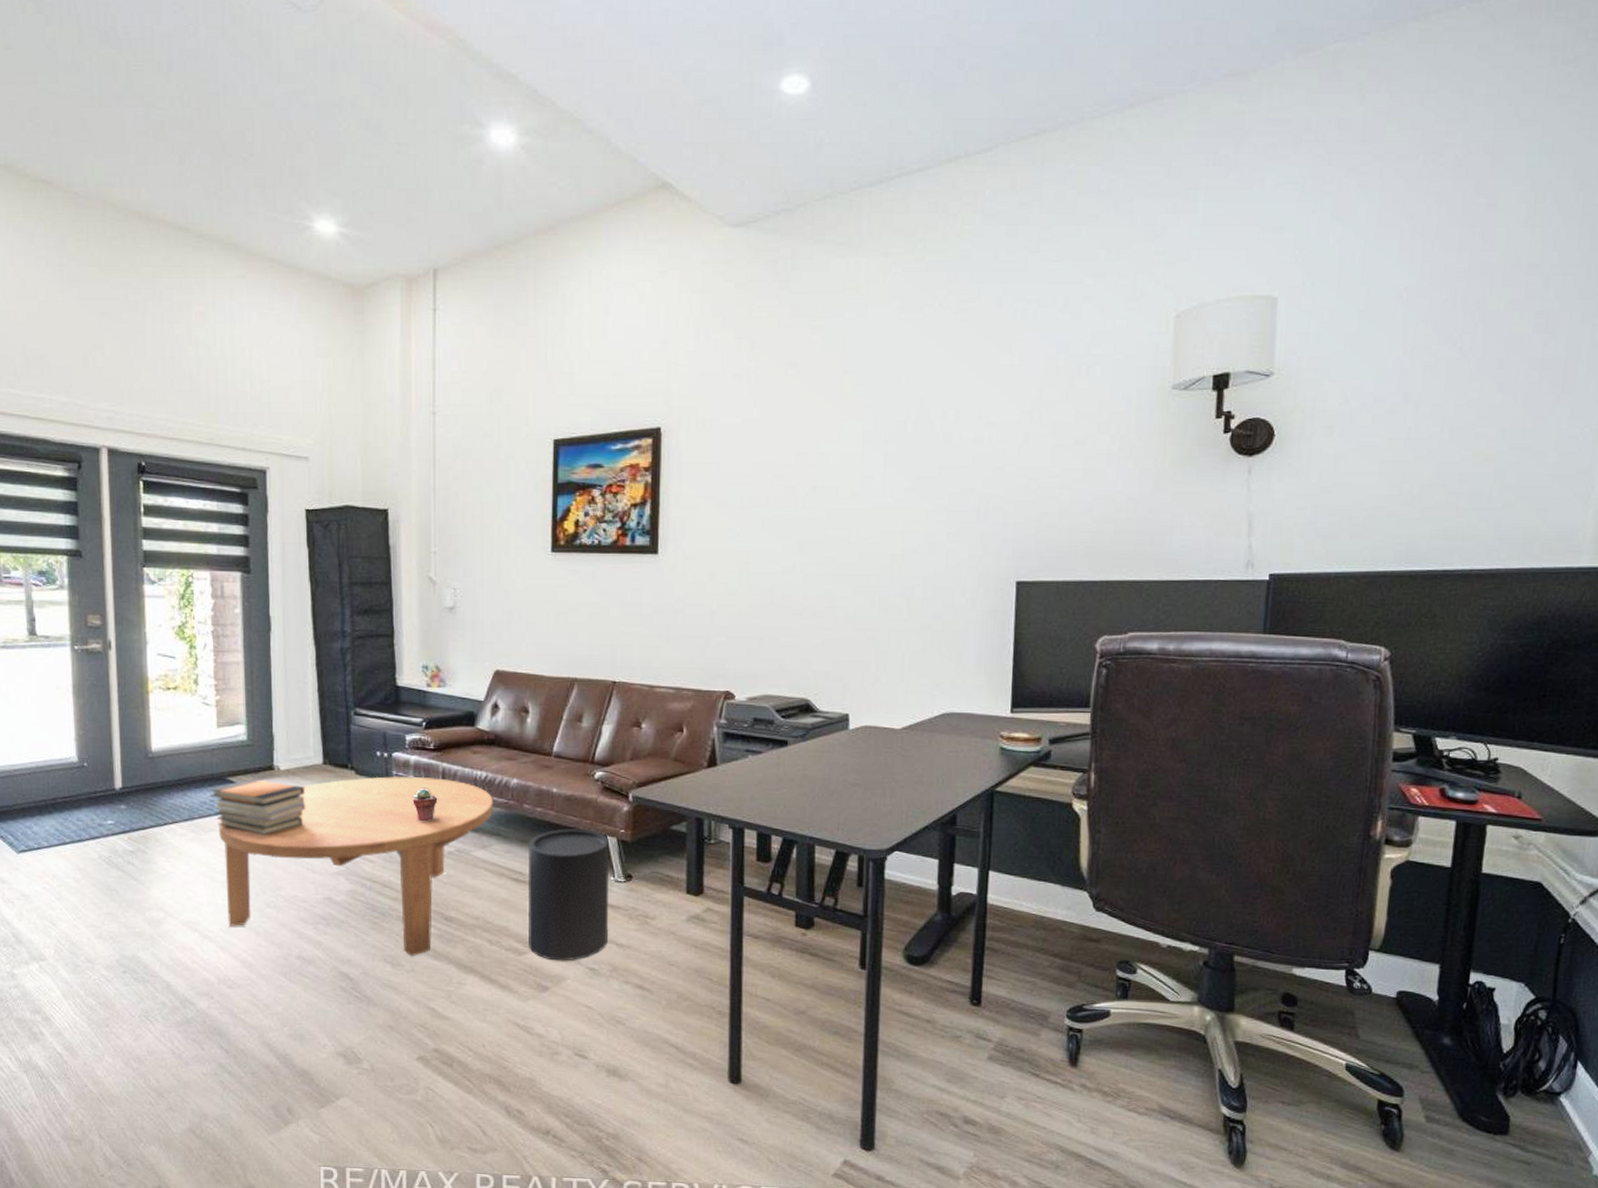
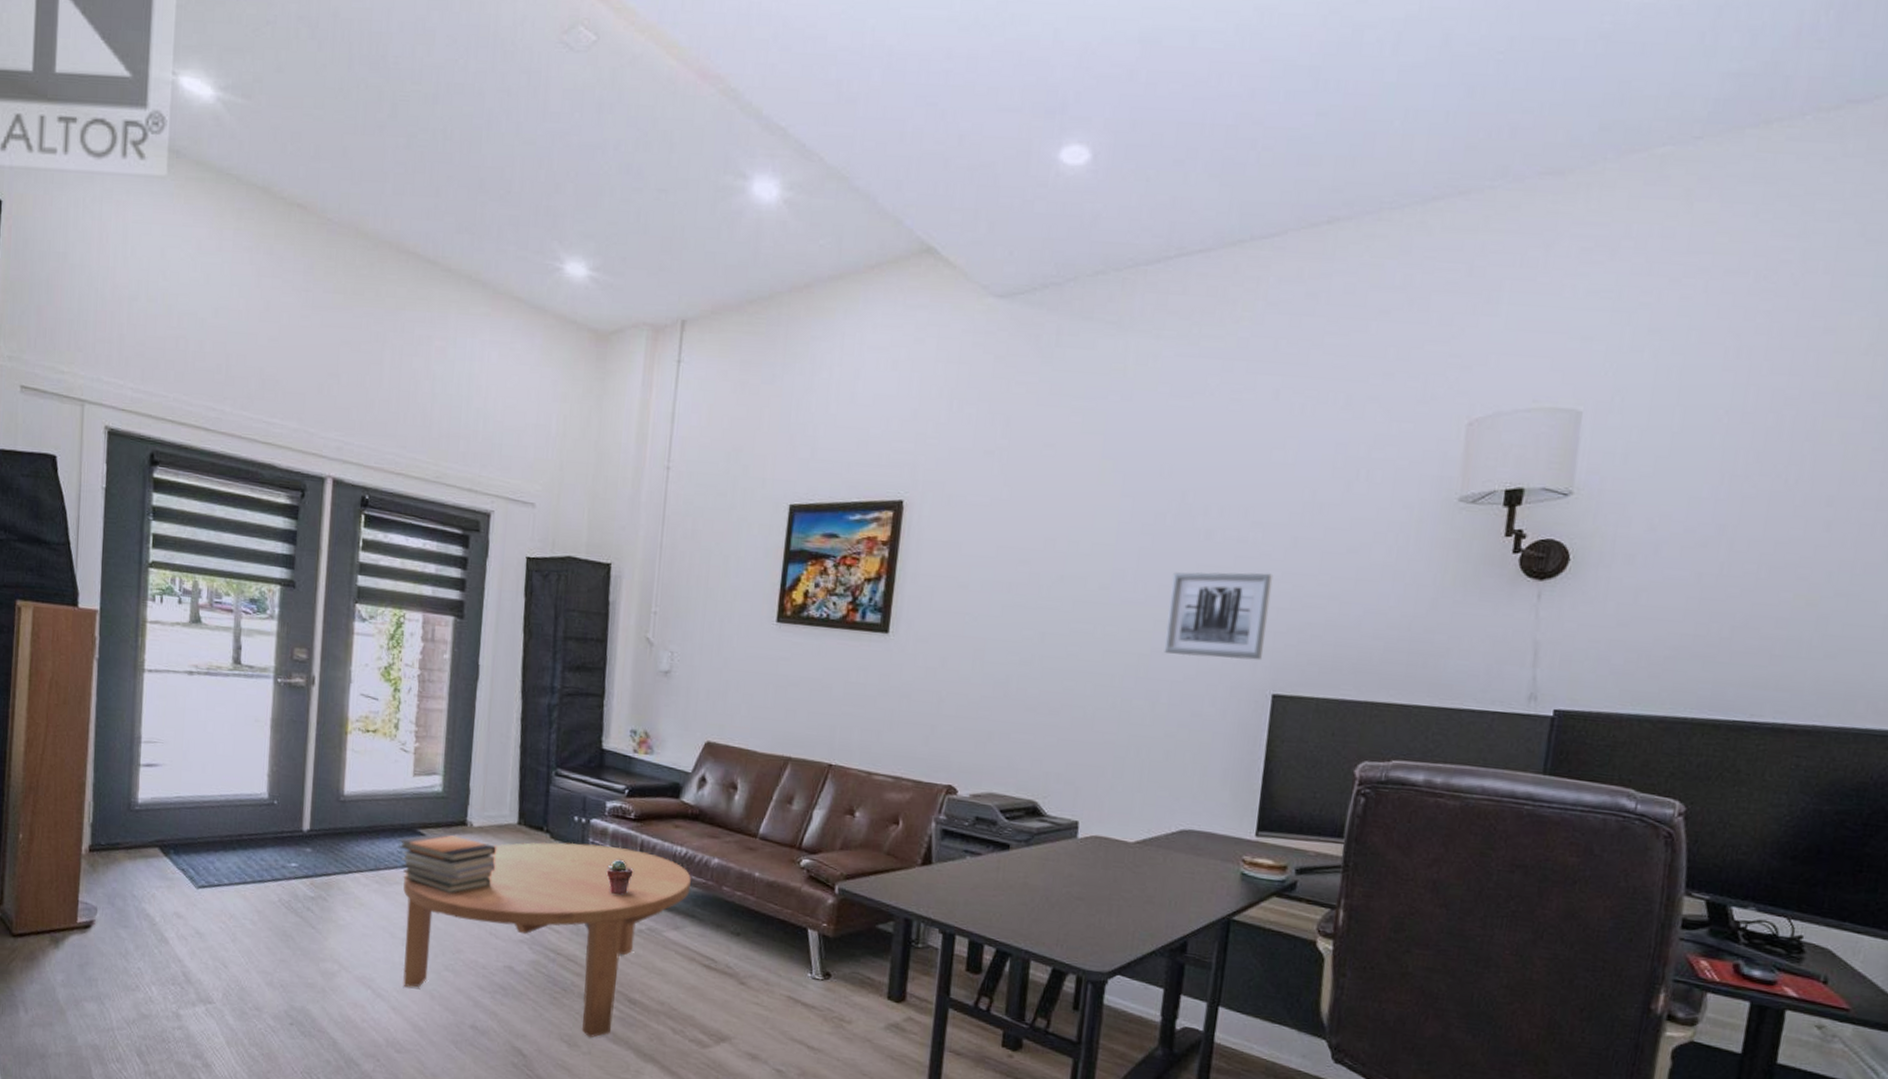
trash can: present [527,829,609,961] -> none [713,916,809,1060]
wall art: none [914,469,1009,553] -> present [1164,571,1274,661]

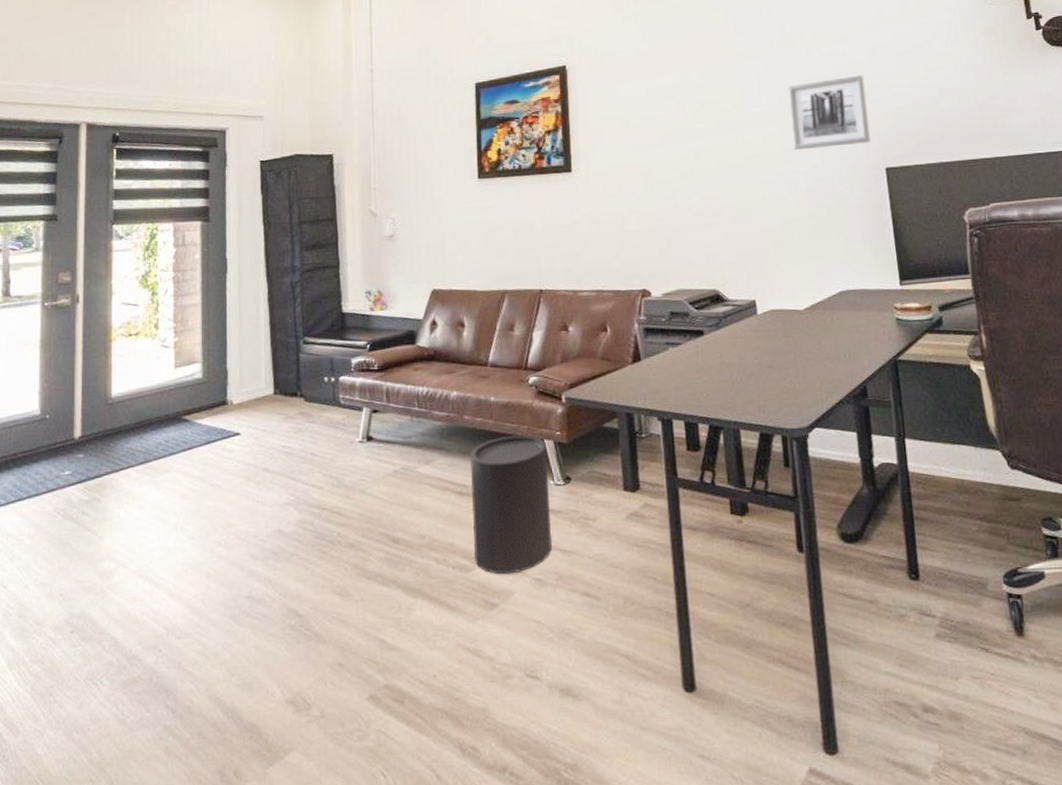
book stack: present [397,833,496,894] -> none [165,415,257,472]
coffee table: present [403,842,691,1037] -> none [173,397,435,584]
potted succulent: present [606,859,634,896] -> none [358,408,383,443]
trash can: none [713,916,809,1060] -> present [470,435,552,574]

